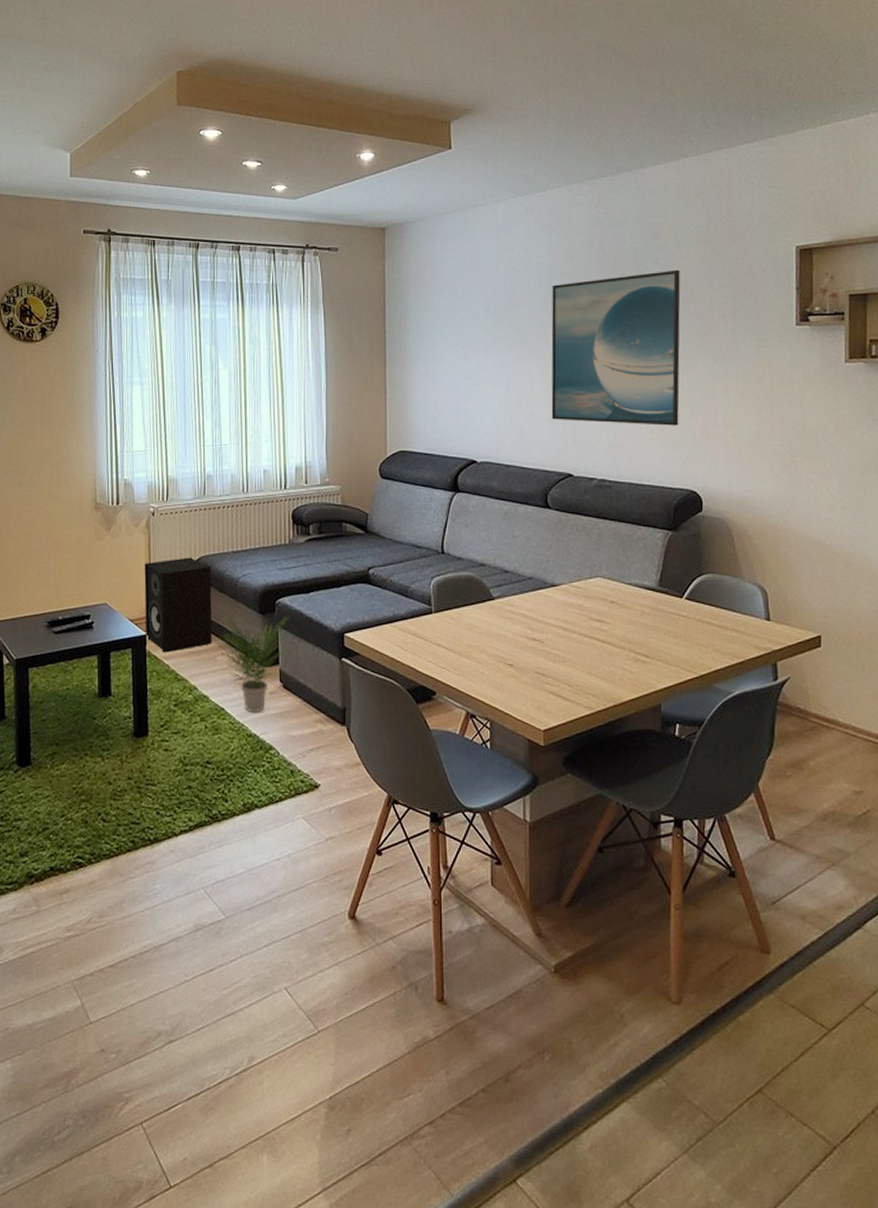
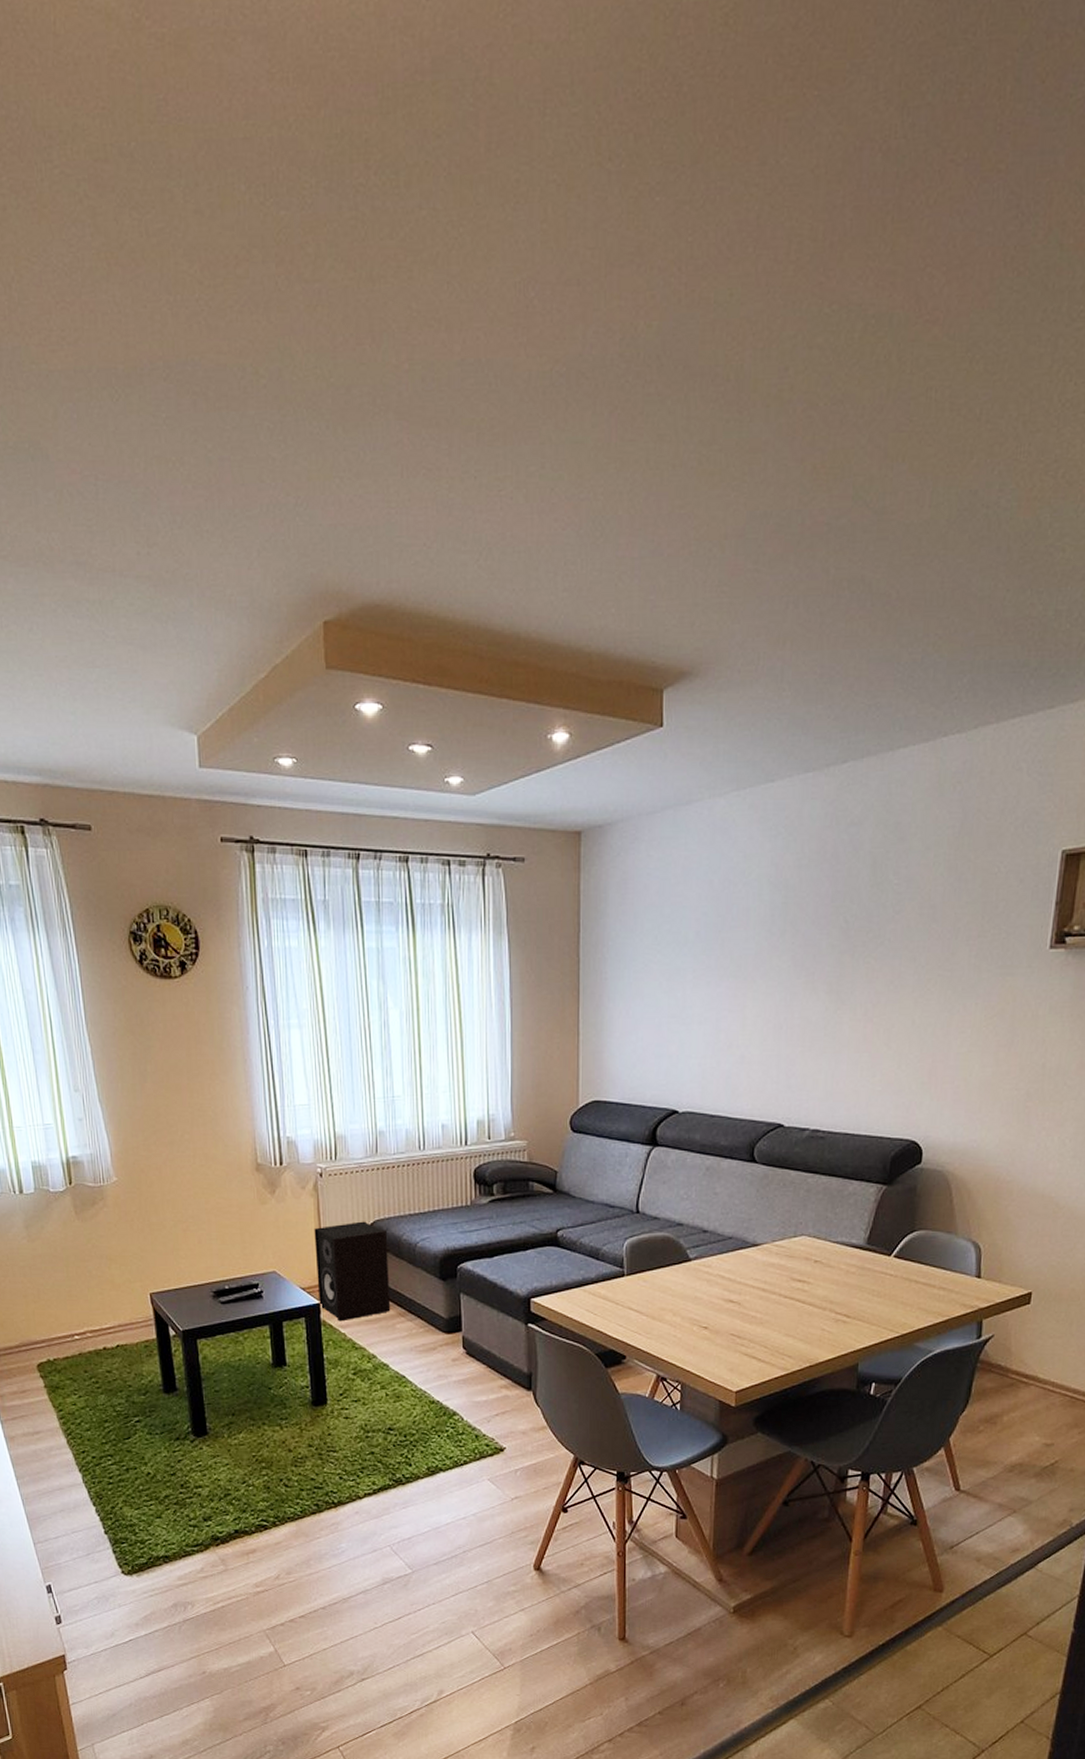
potted plant: present [220,612,293,712] -> none [399,1279,476,1379]
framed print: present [551,269,681,426] -> none [764,881,924,1068]

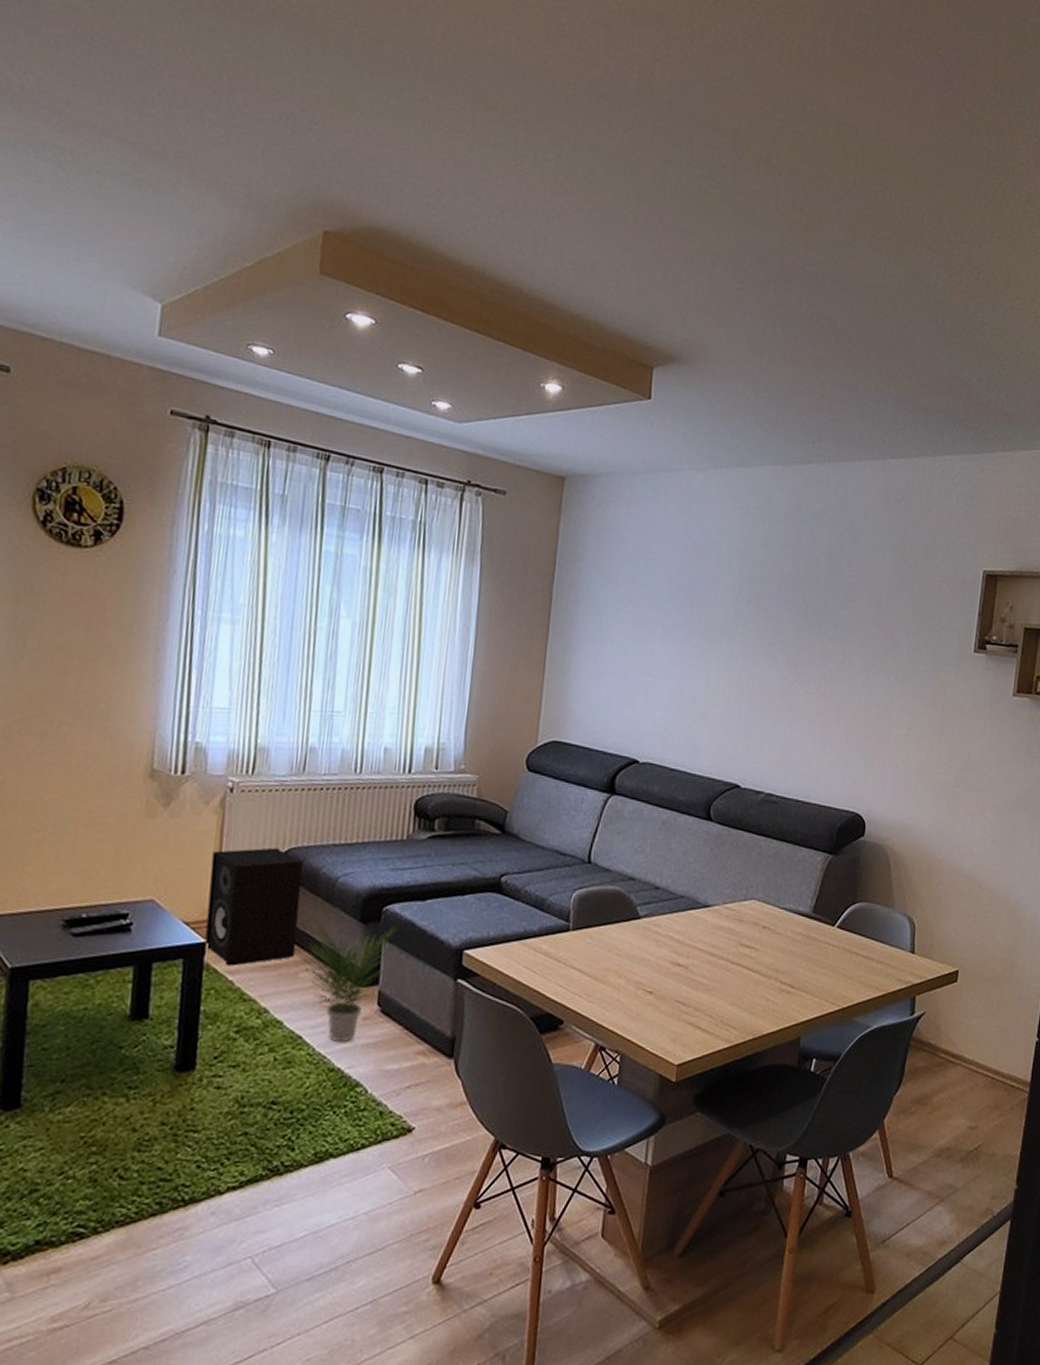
potted plant: none [399,1279,476,1379] -> present [305,918,398,1042]

